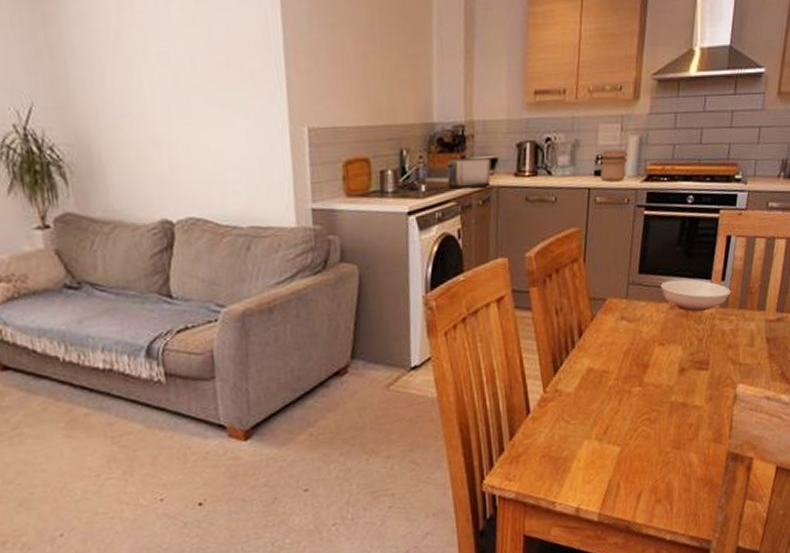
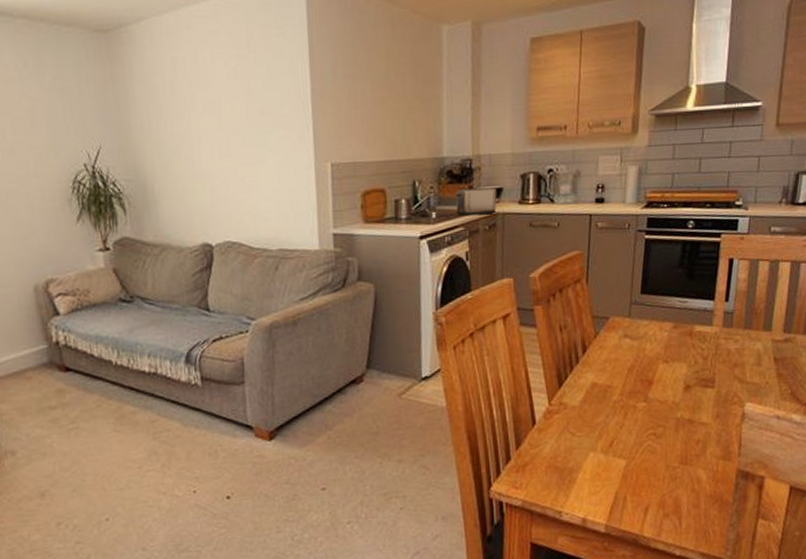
jar: present [600,148,628,182] -> none [601,178,628,209]
bowl: present [660,279,731,313] -> none [662,299,735,332]

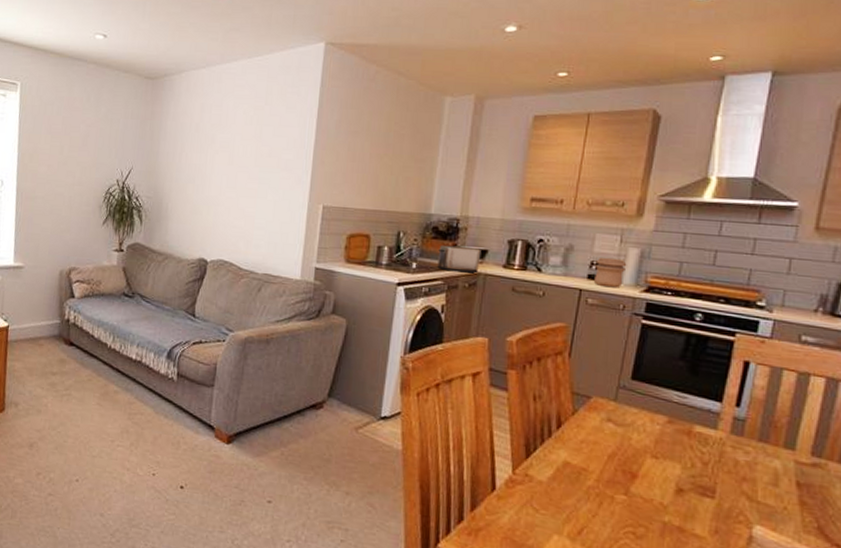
jar: none [601,178,628,209] -> present [594,257,627,288]

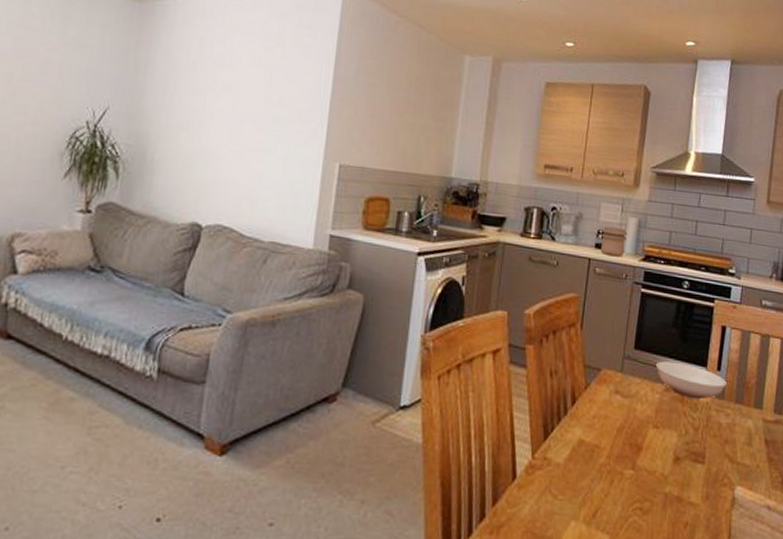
toaster: present [437,244,481,274] -> none [458,211,500,242]
bowl: none [656,393,748,435] -> present [655,361,727,400]

